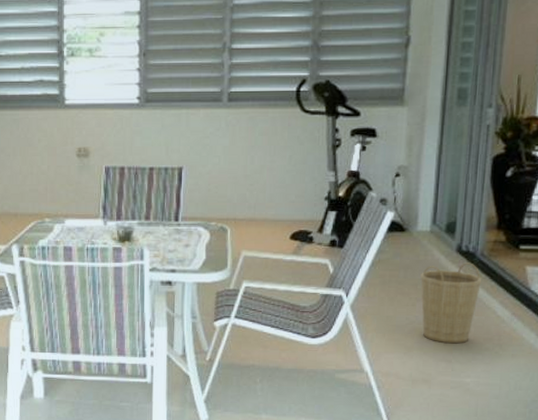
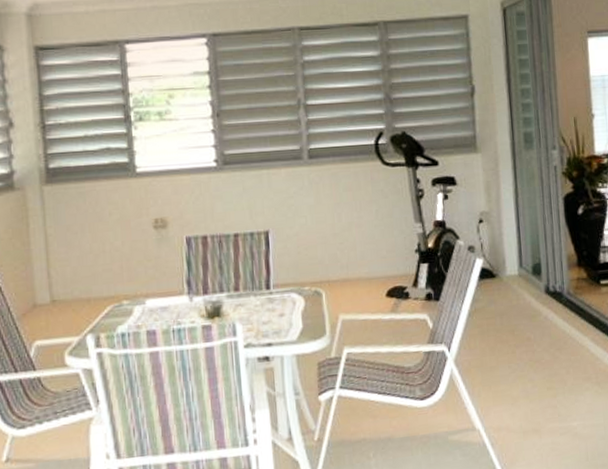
basket: present [420,262,482,344] -> none [516,302,573,389]

